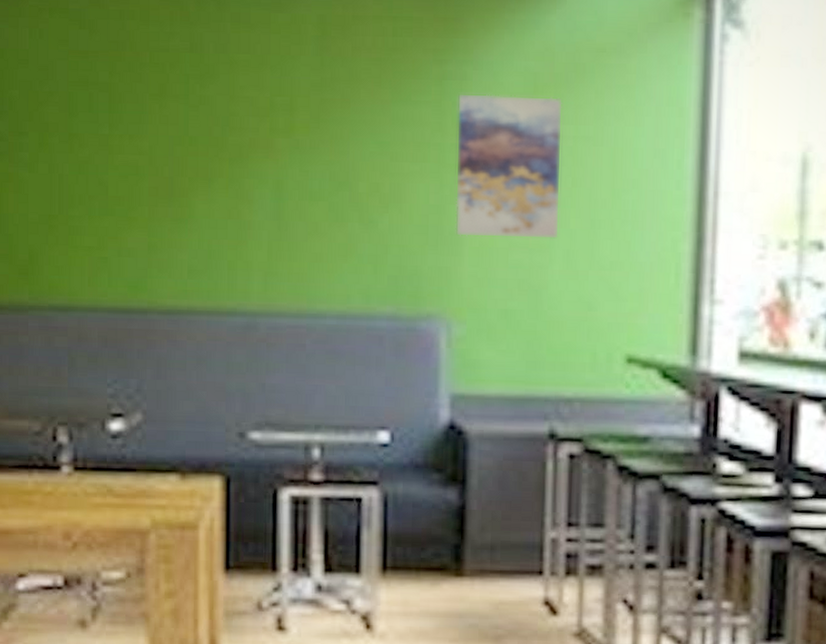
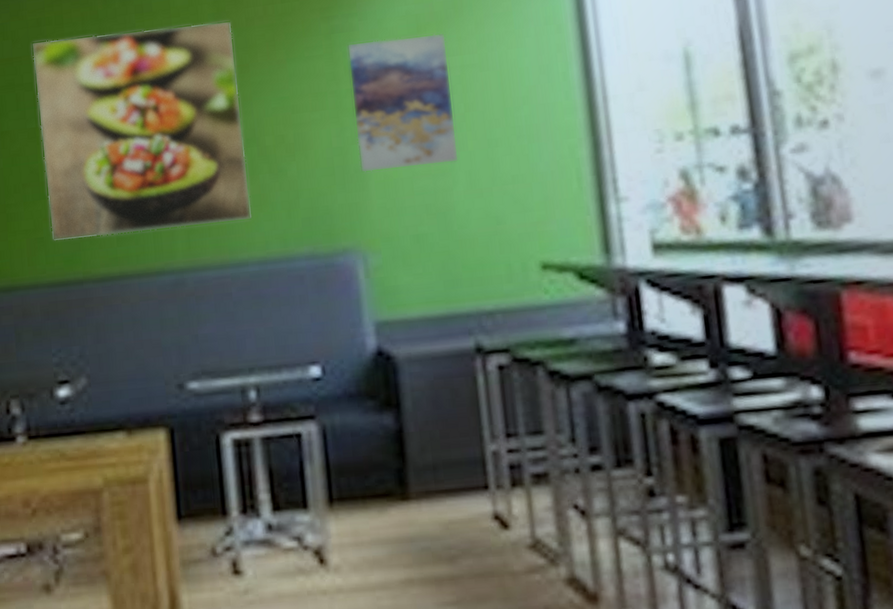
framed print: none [110,36,337,271] -> present [31,20,252,241]

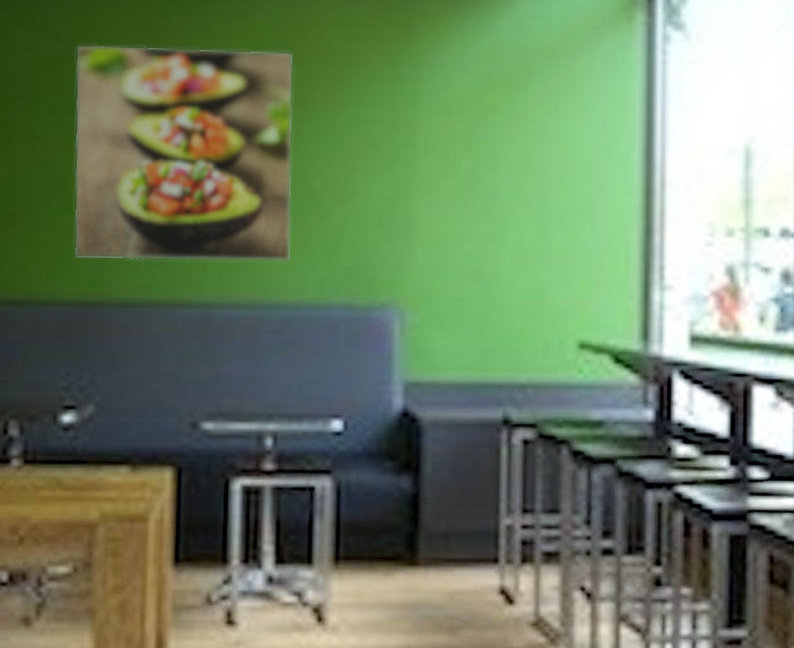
wall art: present [347,33,460,172] -> none [408,92,512,230]

